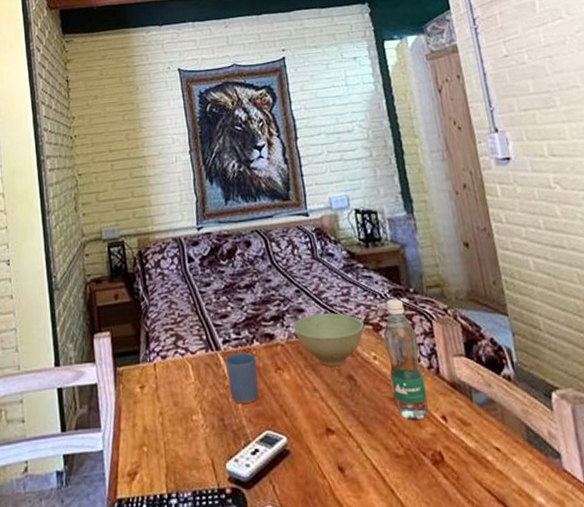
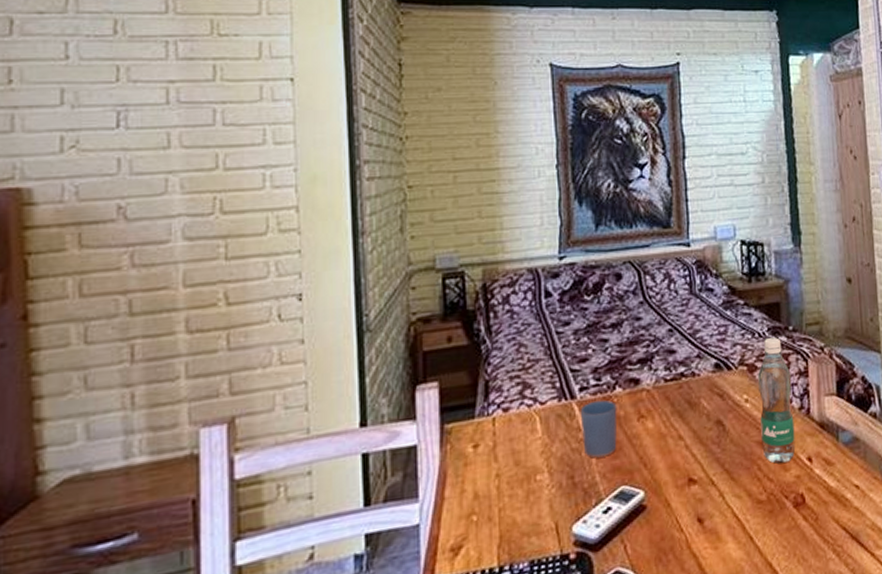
bowl: present [292,313,364,367] -> none [660,353,739,413]

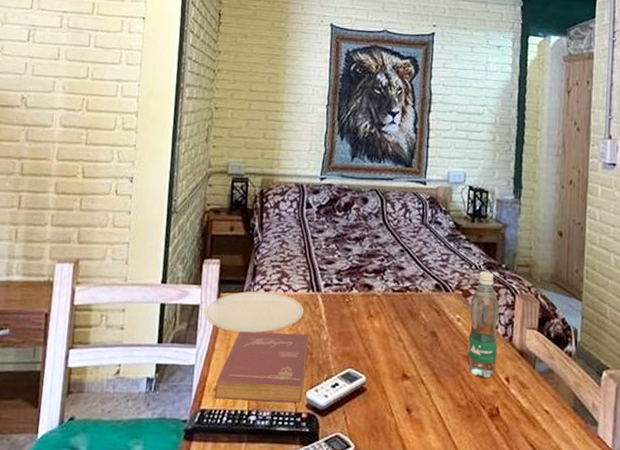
plate: none [425,410,558,472] -> present [204,291,304,333]
book: none [452,454,569,561] -> present [215,331,310,403]
mug: present [580,399,617,458] -> none [322,296,352,343]

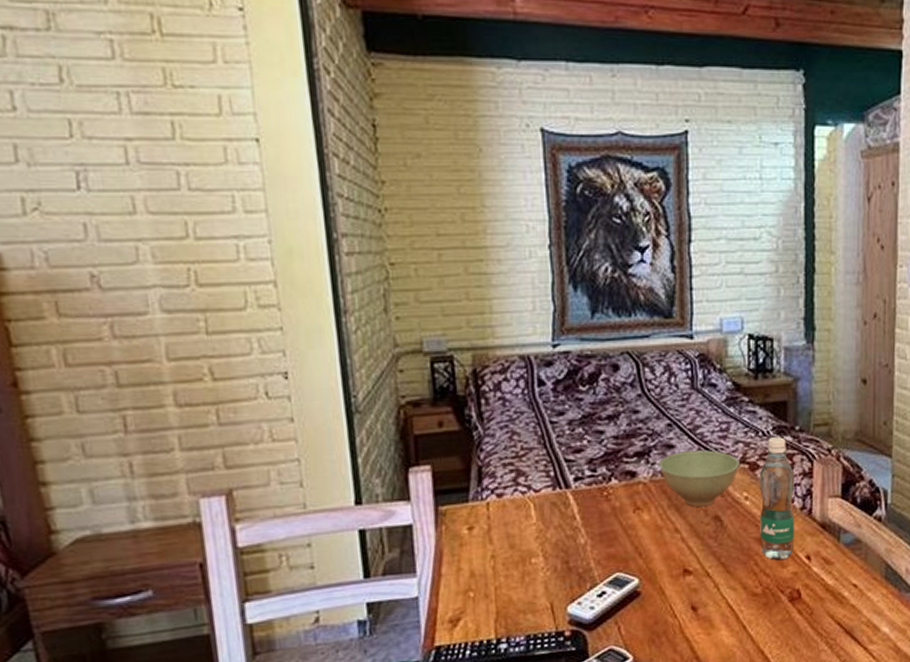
plate: present [204,291,304,333] -> none [420,496,552,551]
book: present [215,331,310,403] -> none [450,540,564,631]
bowl: none [390,273,455,323] -> present [658,450,740,508]

